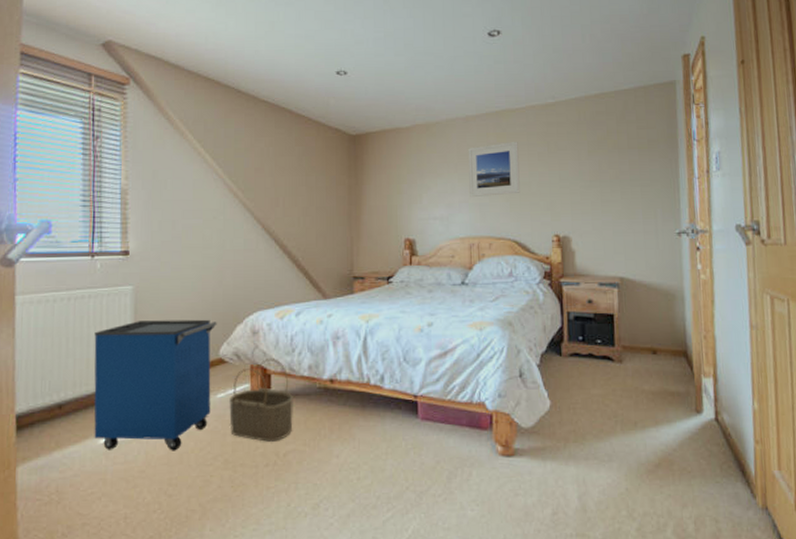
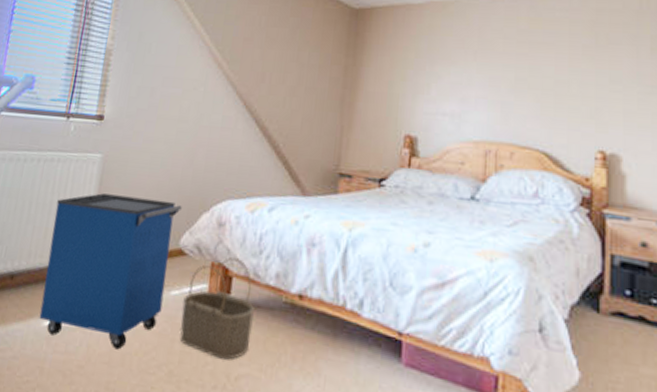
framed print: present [468,142,520,198] -> none [490,29,557,94]

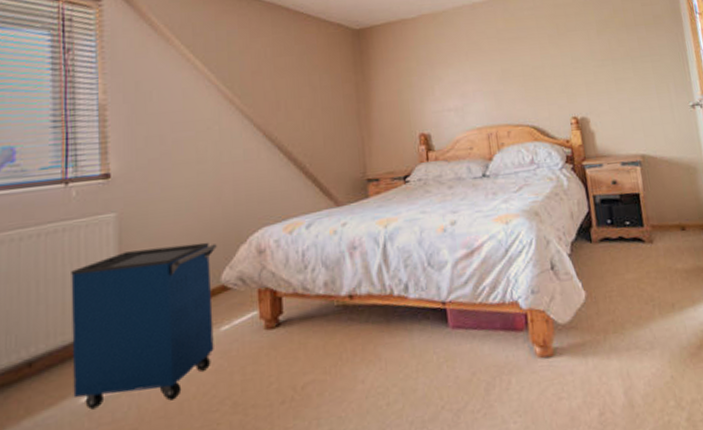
wicker basket: present [179,257,254,360] -> none [235,279,311,376]

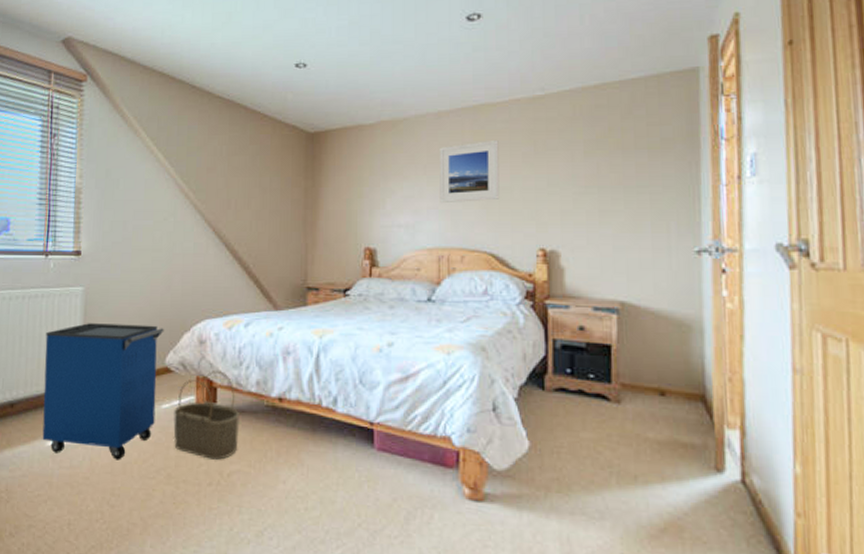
wicker basket: none [235,279,311,376] -> present [173,371,239,460]
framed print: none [477,26,534,86] -> present [439,141,500,204]

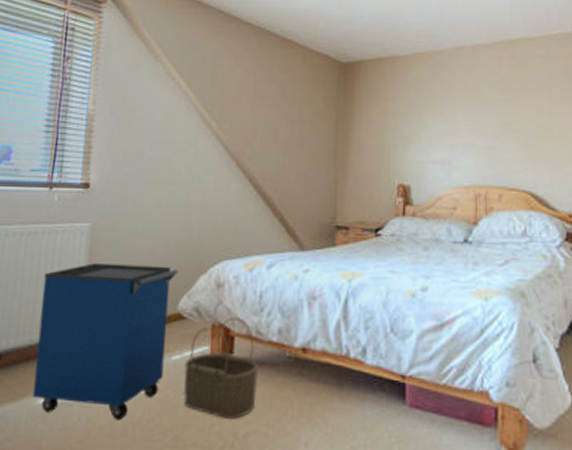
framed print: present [439,141,500,204] -> none [476,76,538,140]

